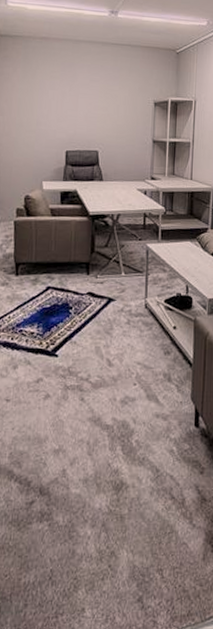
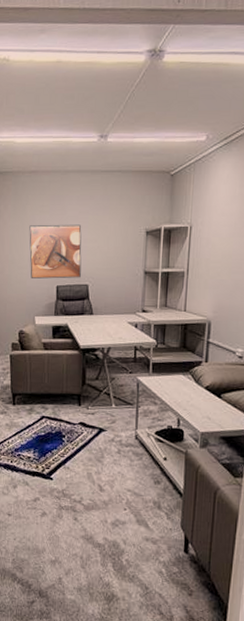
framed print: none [38,89,92,144] -> present [29,224,82,279]

